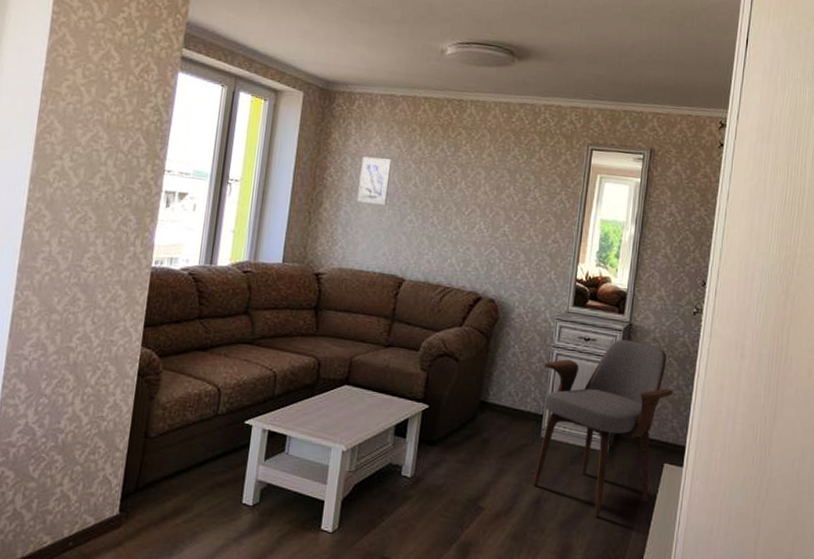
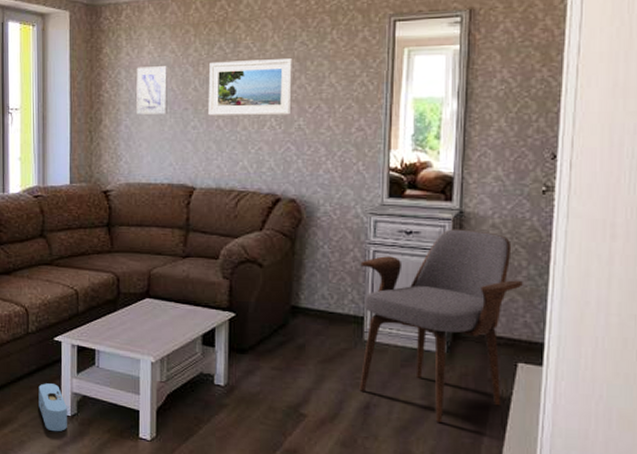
speaker: none [218,469,249,523] -> present [38,383,67,432]
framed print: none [424,162,505,221] -> present [208,59,293,116]

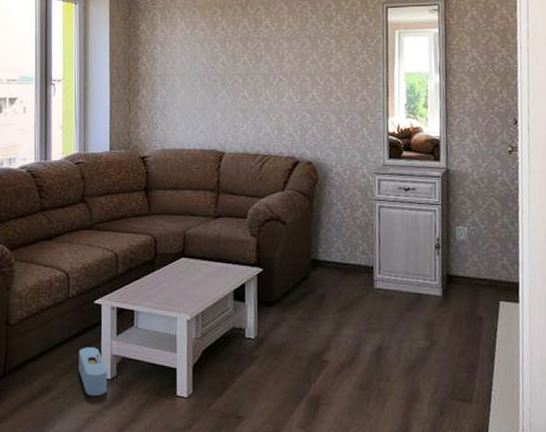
wall art: present [136,66,169,115] -> none [170,42,199,86]
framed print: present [208,59,293,116] -> none [234,38,306,87]
armchair: present [359,229,523,422] -> none [368,185,499,360]

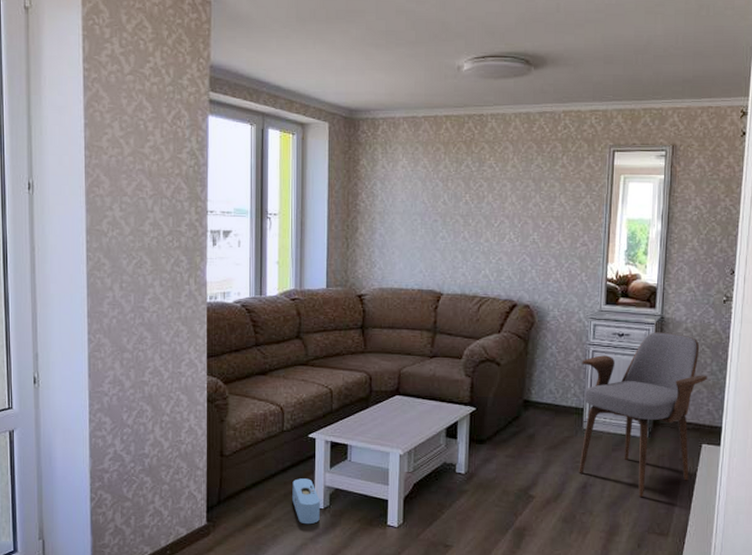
armchair: none [368,185,499,360] -> present [579,332,707,497]

